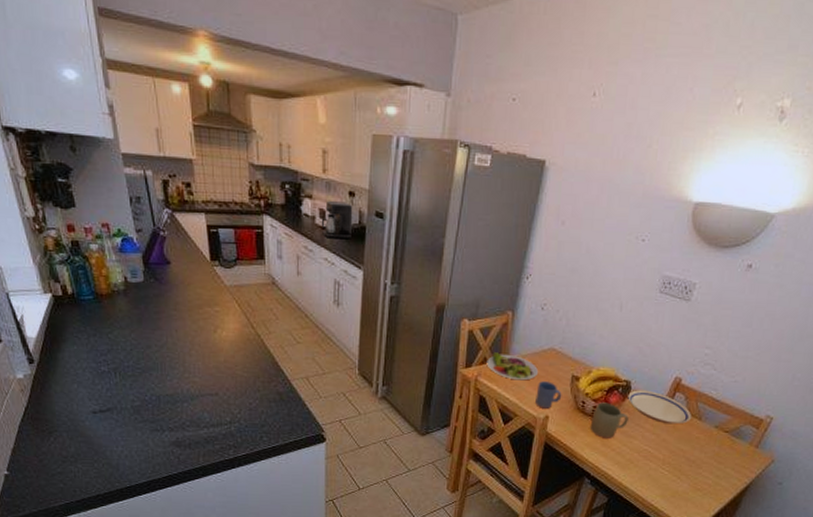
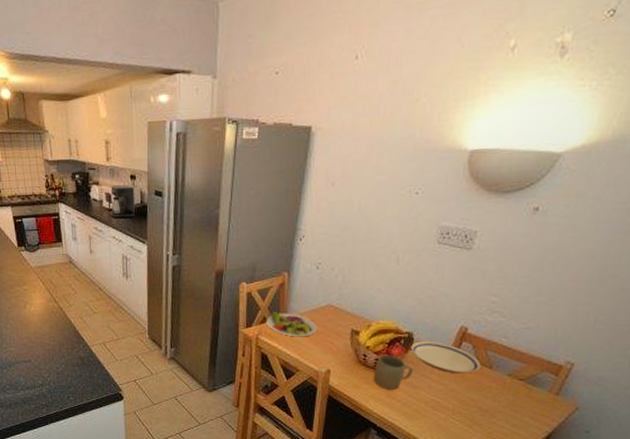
mug: present [535,381,562,409] -> none [316,337,343,363]

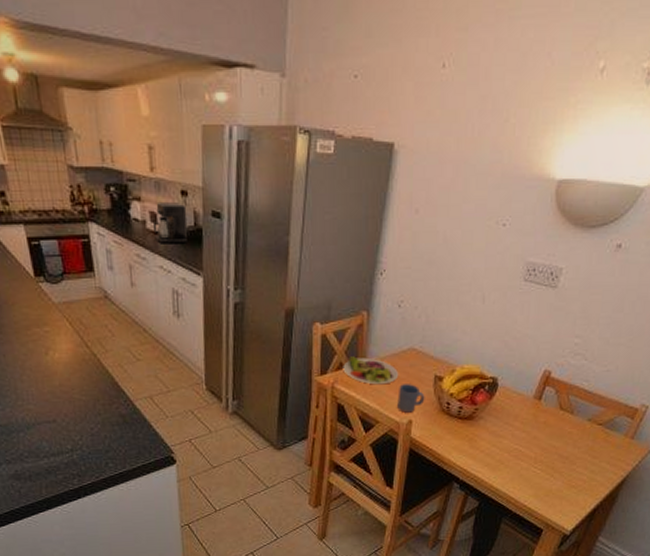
mug: none [316,337,343,363] -> present [397,384,425,413]
mug: present [373,355,413,390] -> none [456,402,497,440]
plate: present [411,341,482,374] -> none [495,386,564,421]

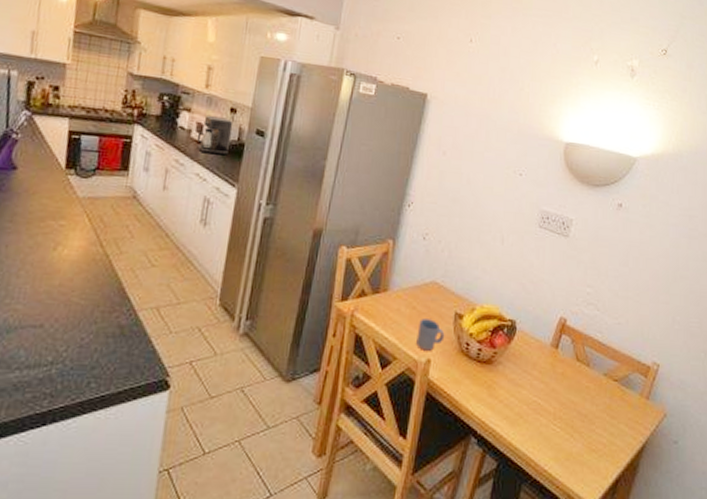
salad plate: present [343,356,399,385] -> none [364,284,420,317]

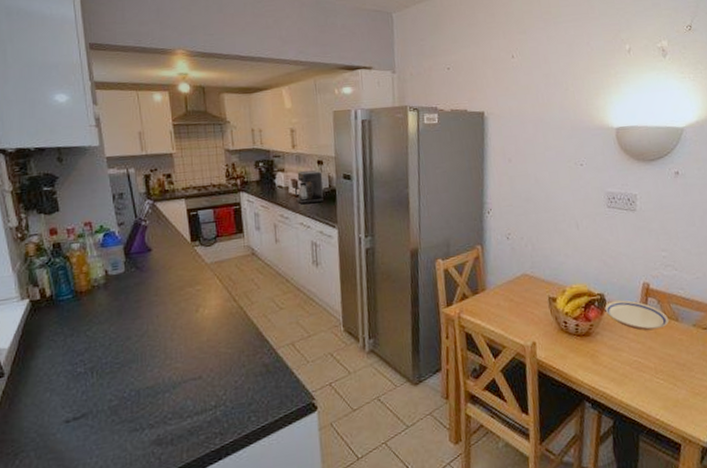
mug: present [416,319,445,351] -> none [518,307,544,336]
plate: none [513,331,580,372] -> present [604,300,670,331]

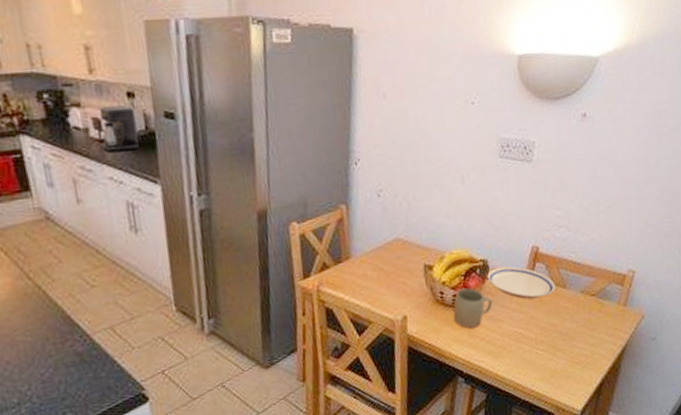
mug: none [576,318,612,356] -> present [453,288,492,329]

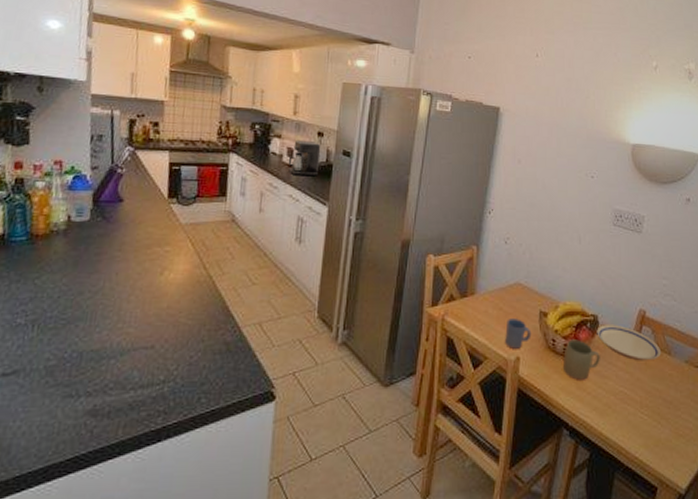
mug: none [388,276,418,309] -> present [505,319,532,349]

